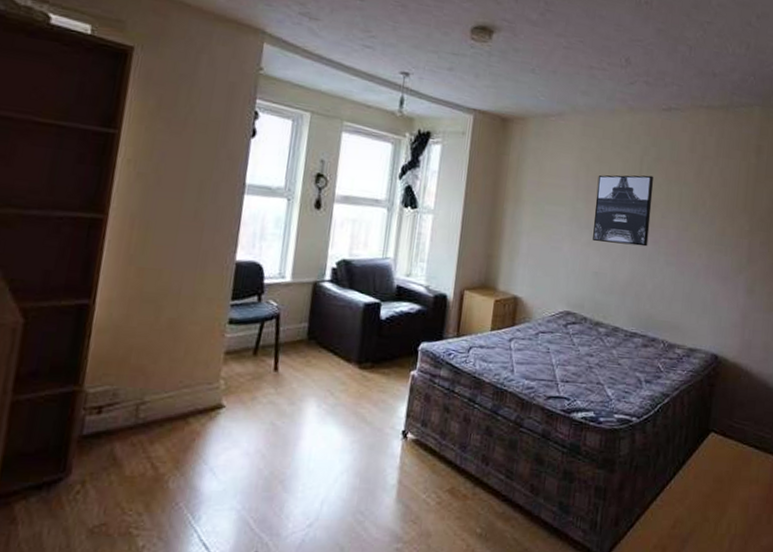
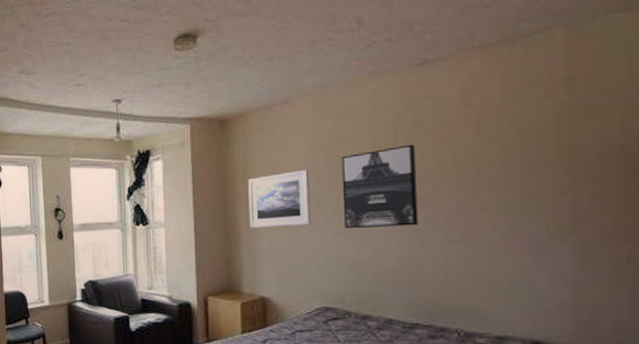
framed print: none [513,179,572,233] -> present [248,170,311,228]

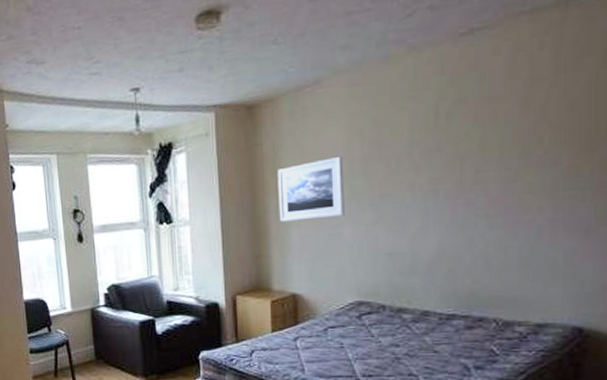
wall art: present [341,144,419,229] -> none [377,123,459,219]

